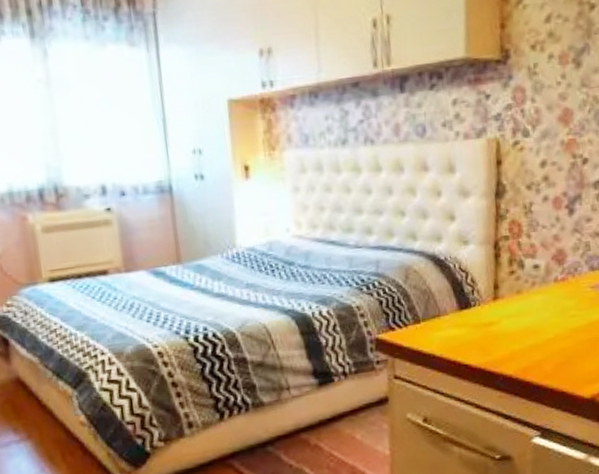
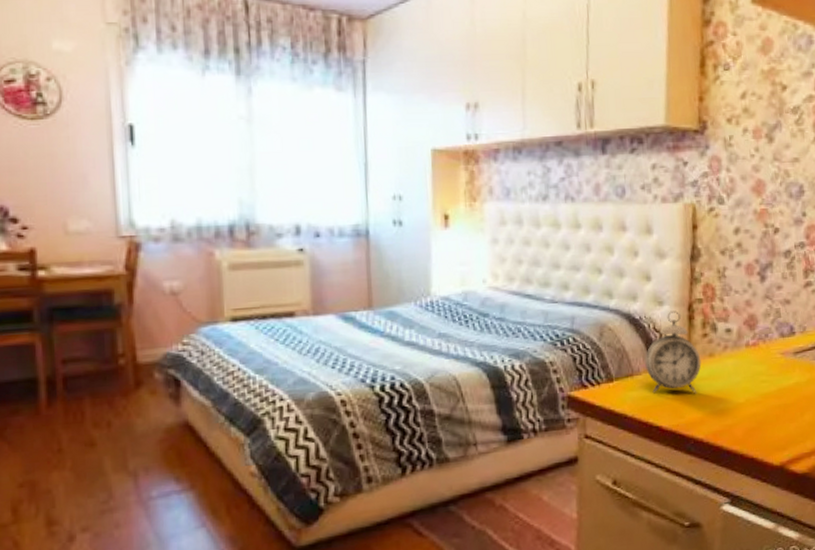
alarm clock: none [450,249,509,332] -> present [644,310,702,394]

